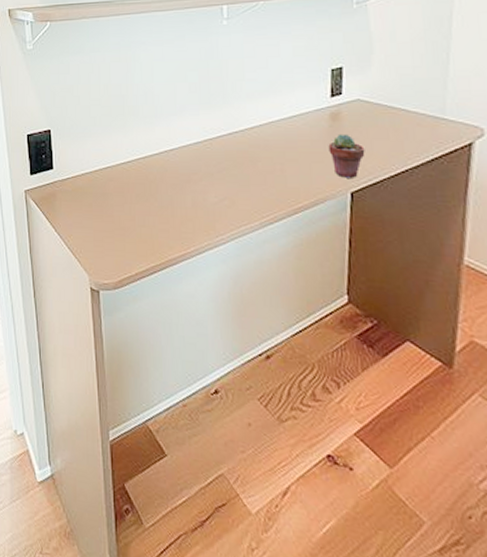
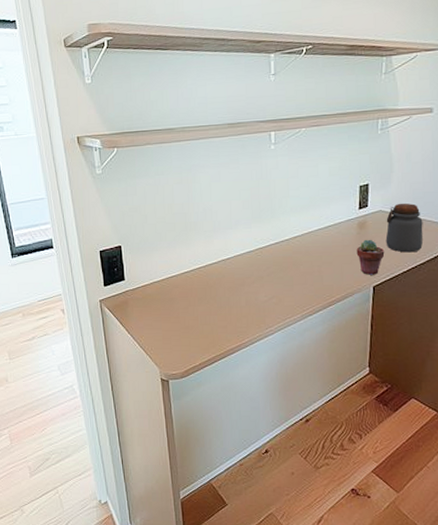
jar: none [366,91,415,153] -> present [385,203,423,253]

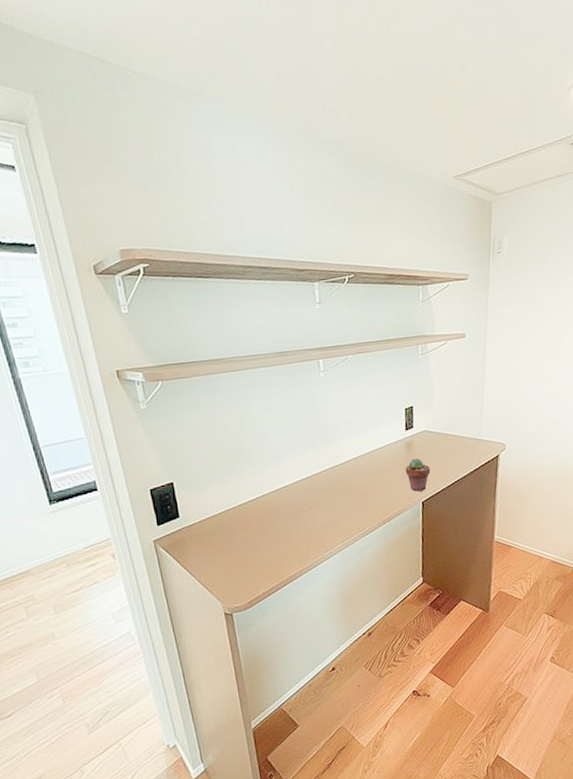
jar: present [385,203,423,253] -> none [430,422,463,469]

